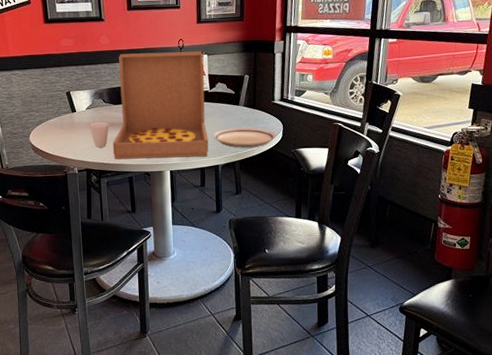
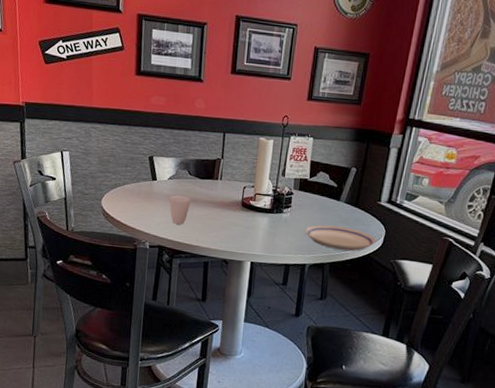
pizza box: present [112,51,209,159] -> none [190,122,309,253]

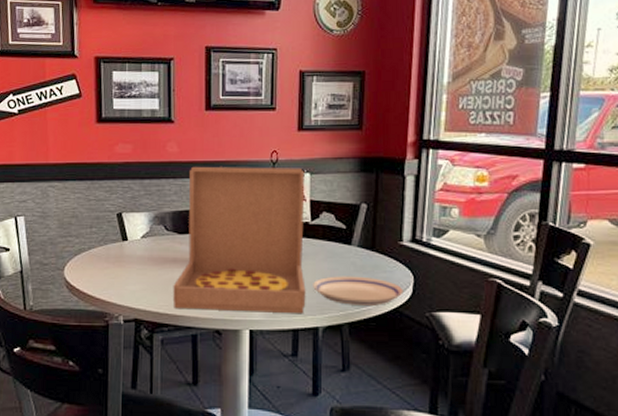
cup: present [169,195,191,225] -> none [144,256,171,291]
pizza box: none [190,122,309,253] -> present [172,166,306,315]

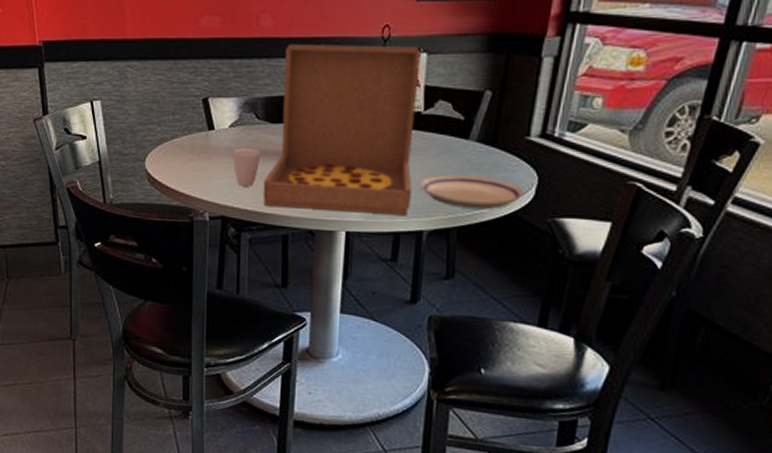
cup: none [144,256,171,291] -> present [232,147,261,187]

